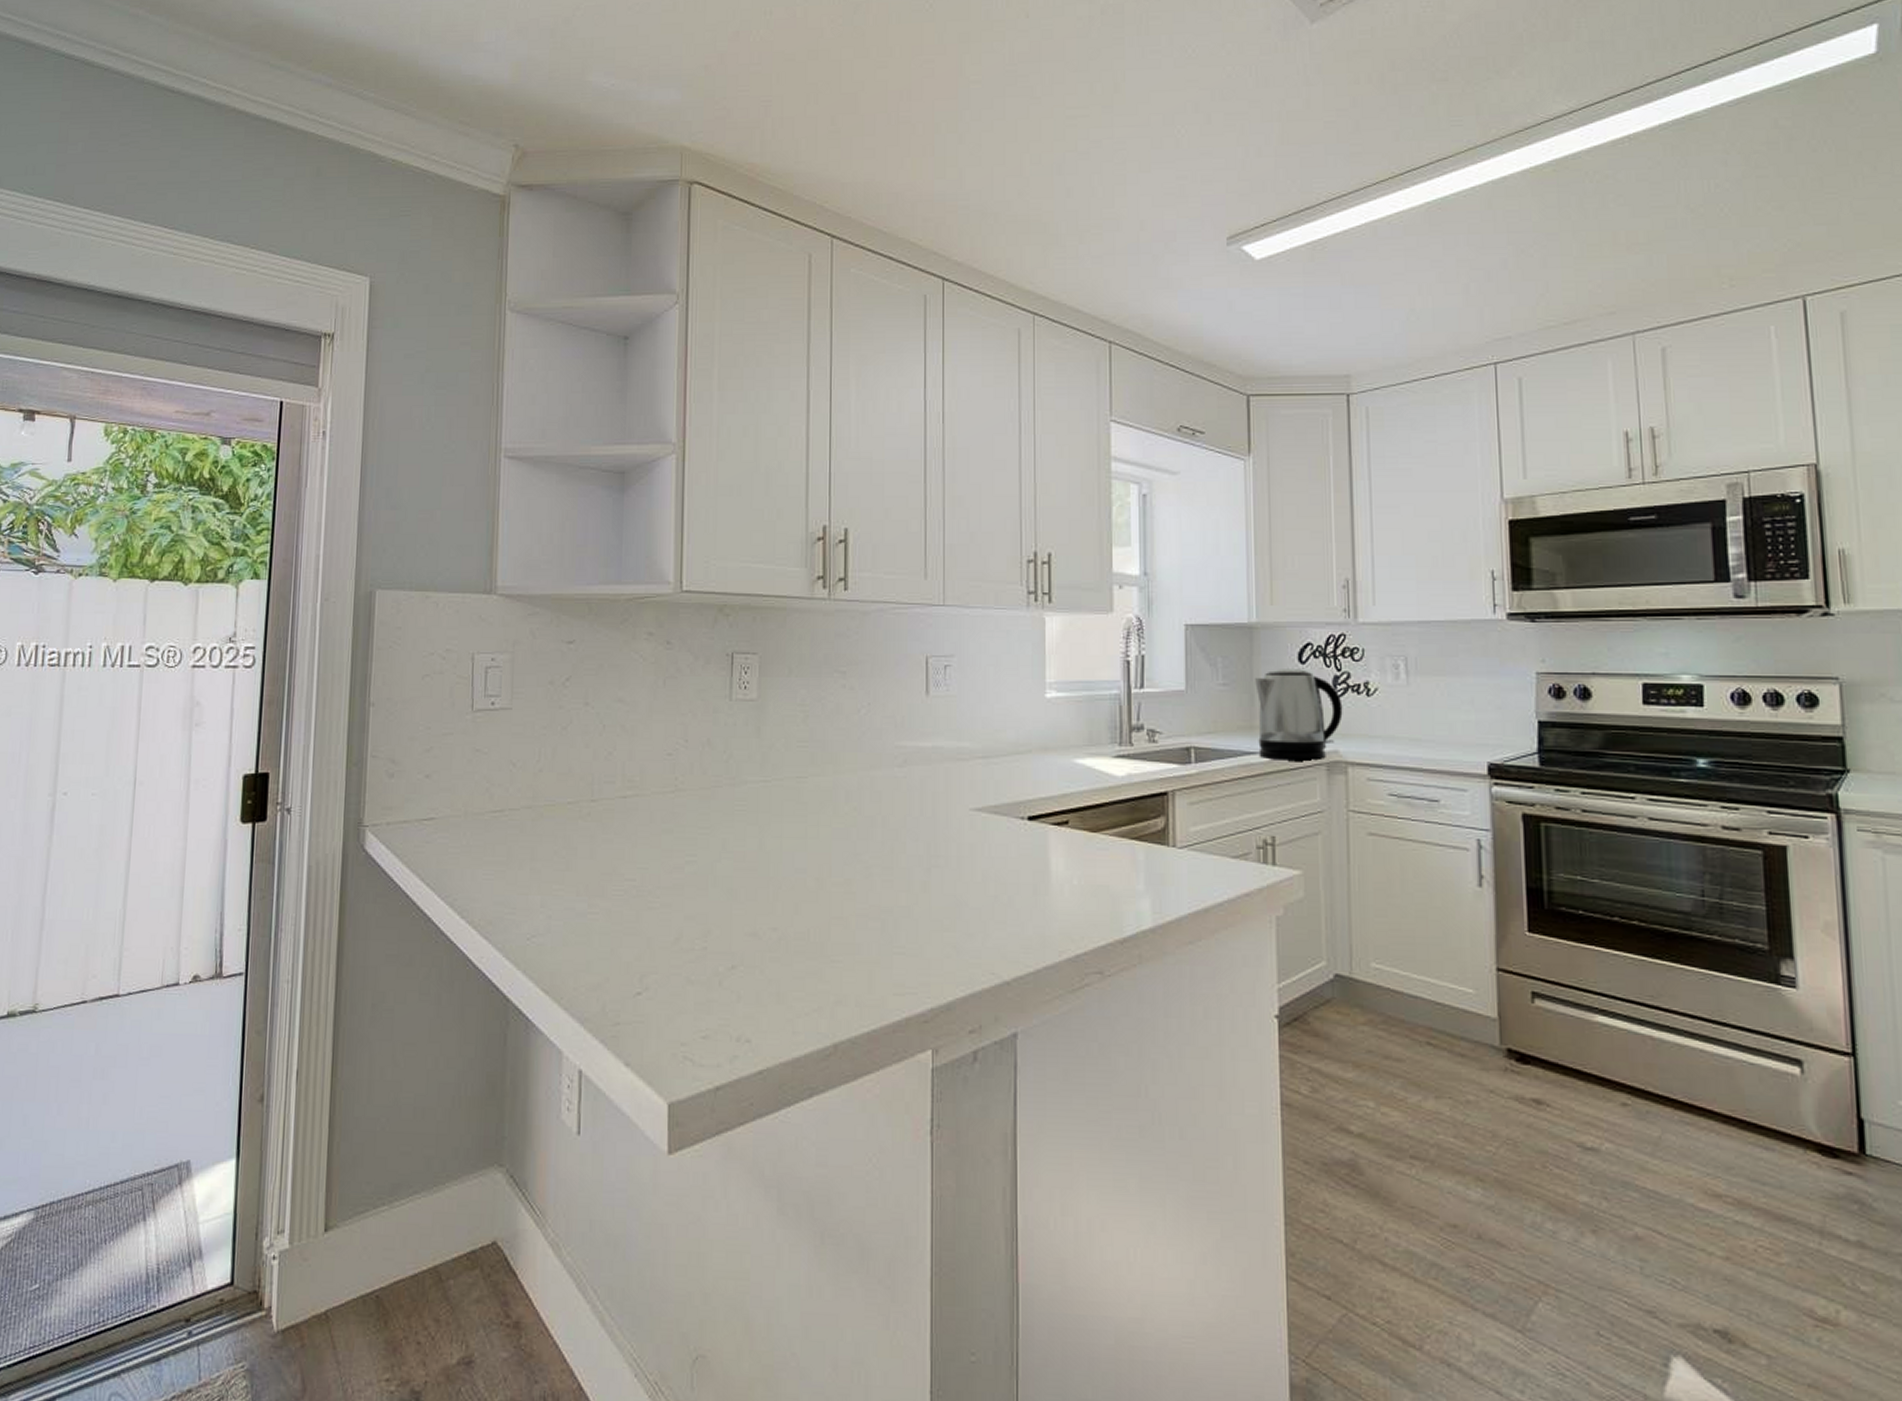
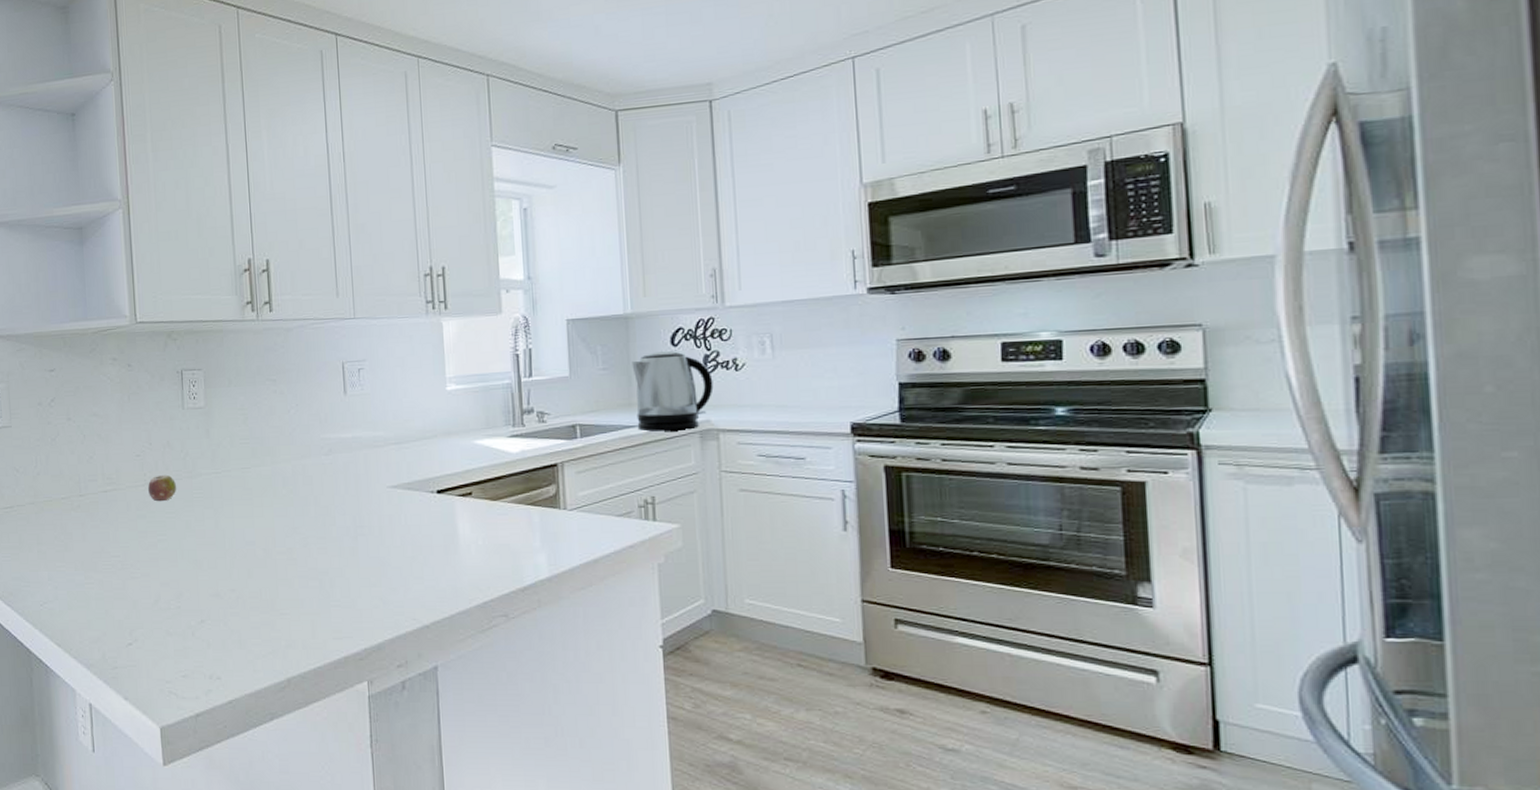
fruit: none [679,780,715,814] -> present [148,474,177,502]

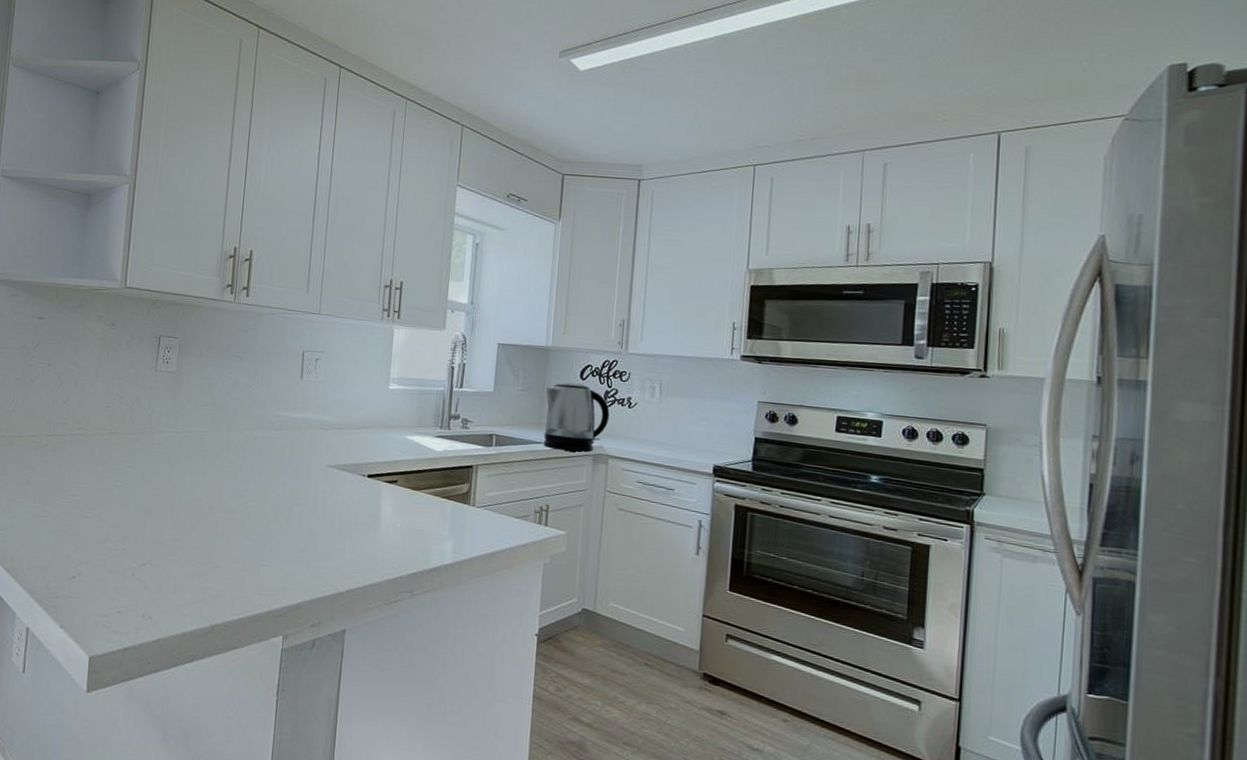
fruit: present [148,474,177,502] -> none [112,427,140,451]

